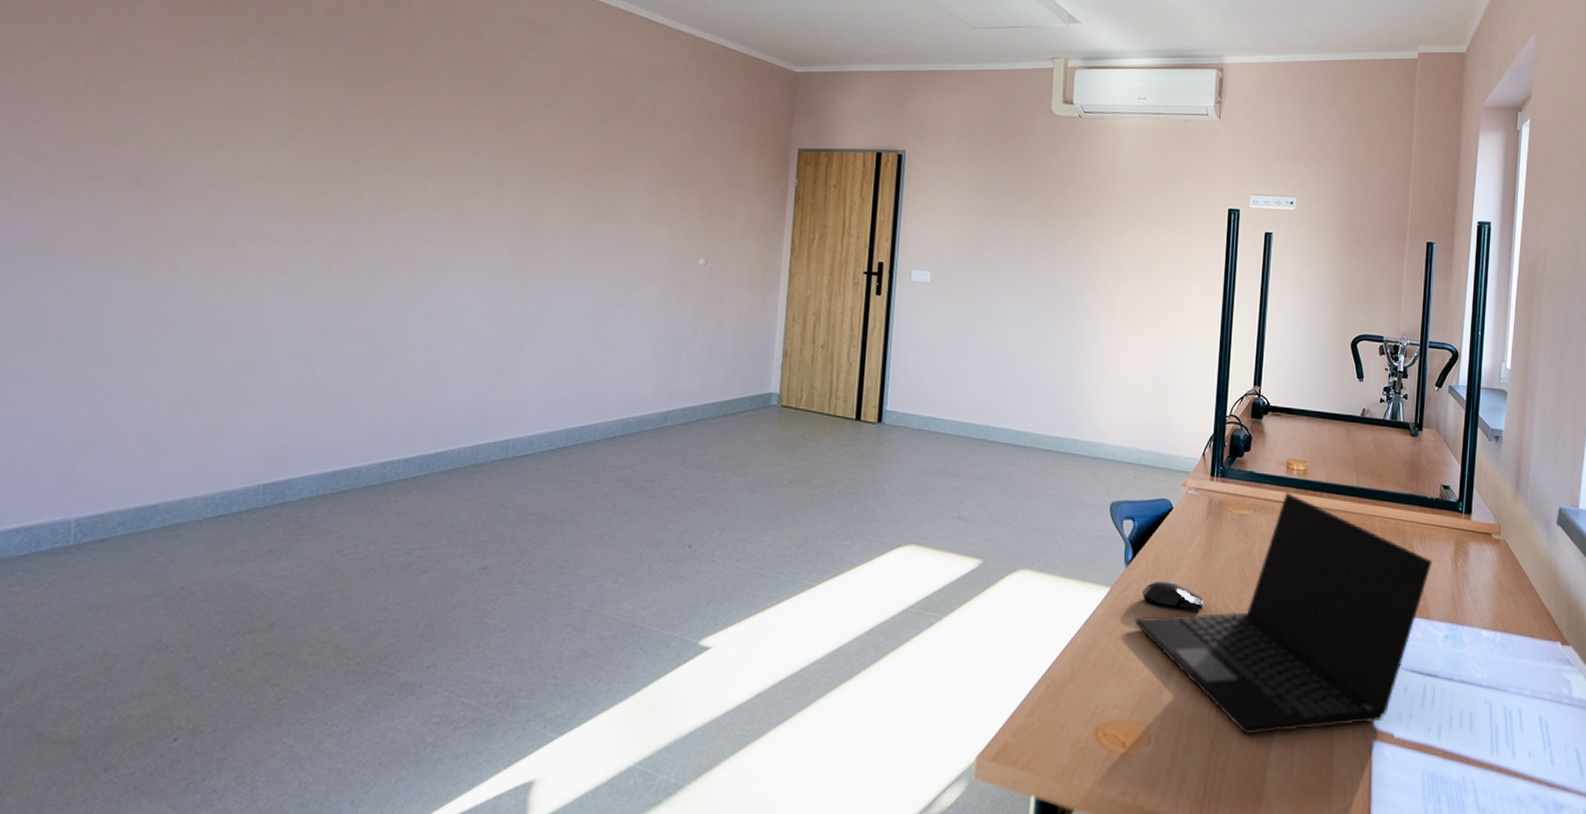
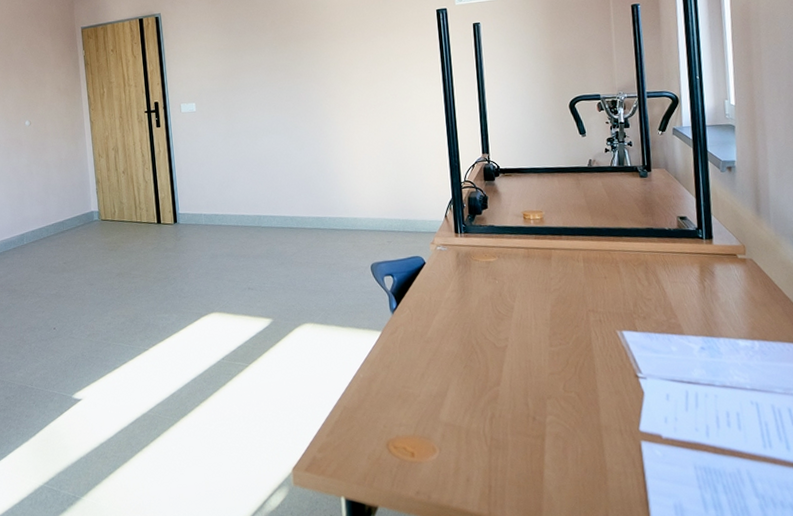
laptop: present [1134,492,1433,735] -> none [406,239,679,442]
computer mouse: present [1142,580,1204,610] -> none [409,322,465,345]

